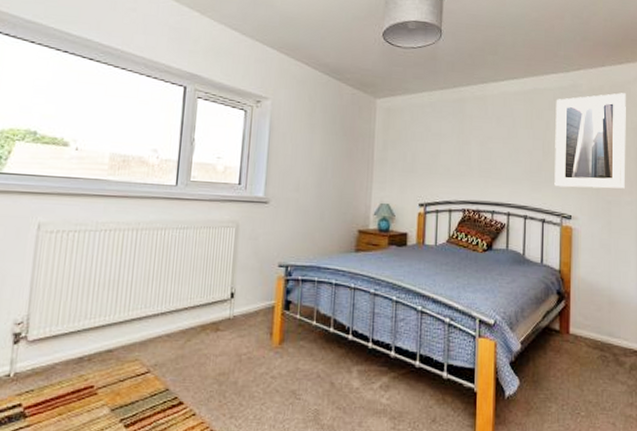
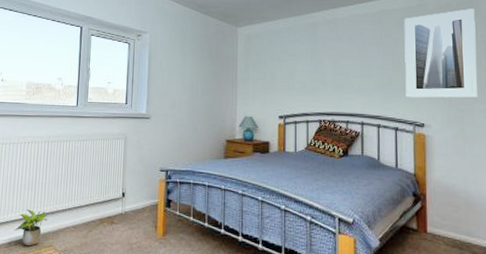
potted plant: none [87,315,133,362] -> present [14,209,47,246]

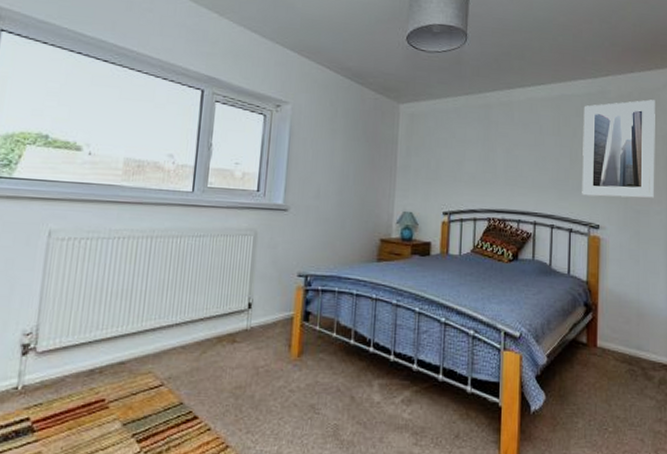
potted plant: present [14,209,47,246] -> none [98,325,147,374]

